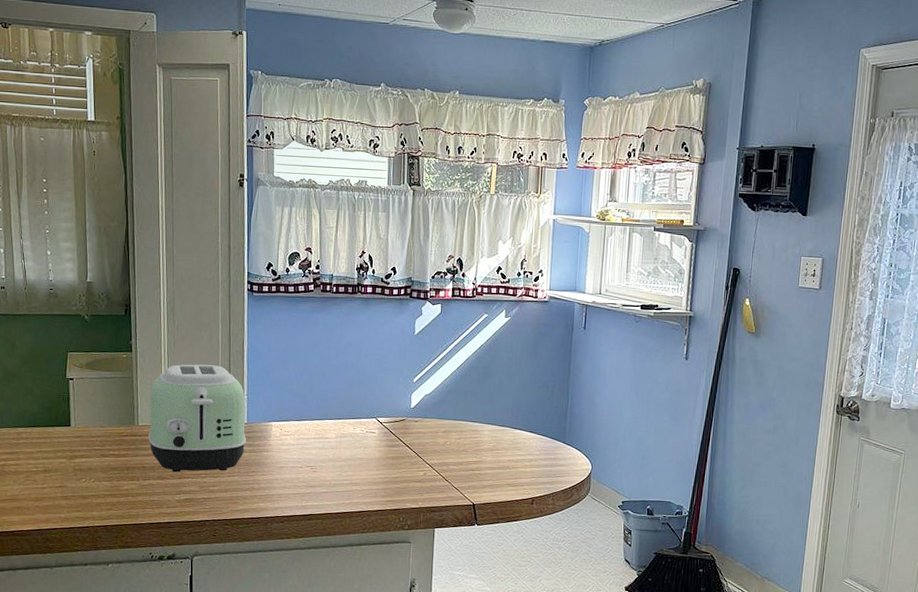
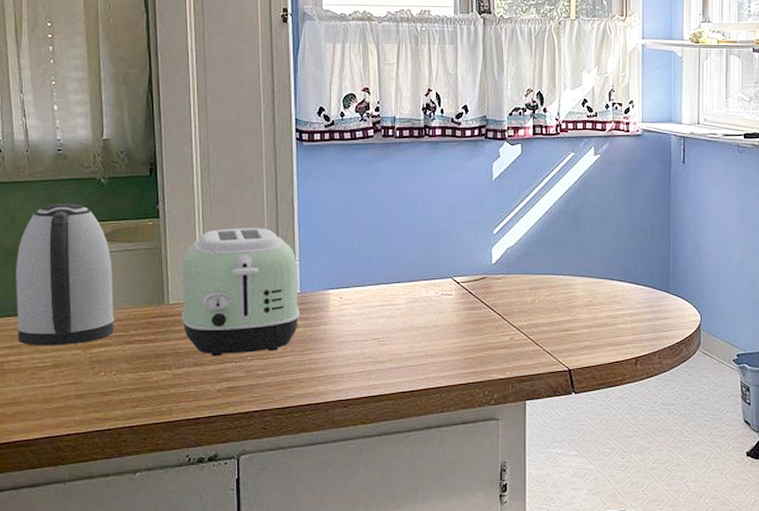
kettle: none [15,334,94,455] -> present [16,203,115,346]

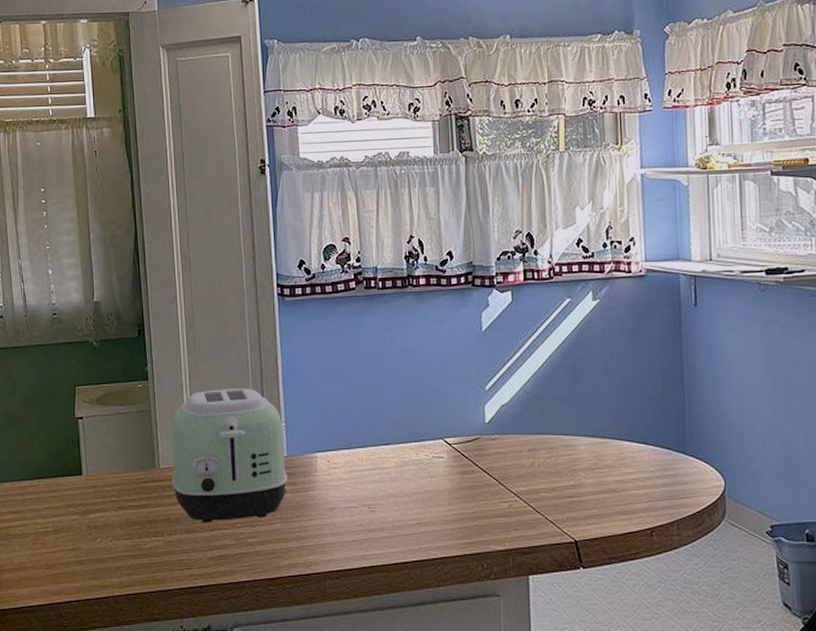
kettle: present [16,203,115,346] -> none [18,367,110,511]

